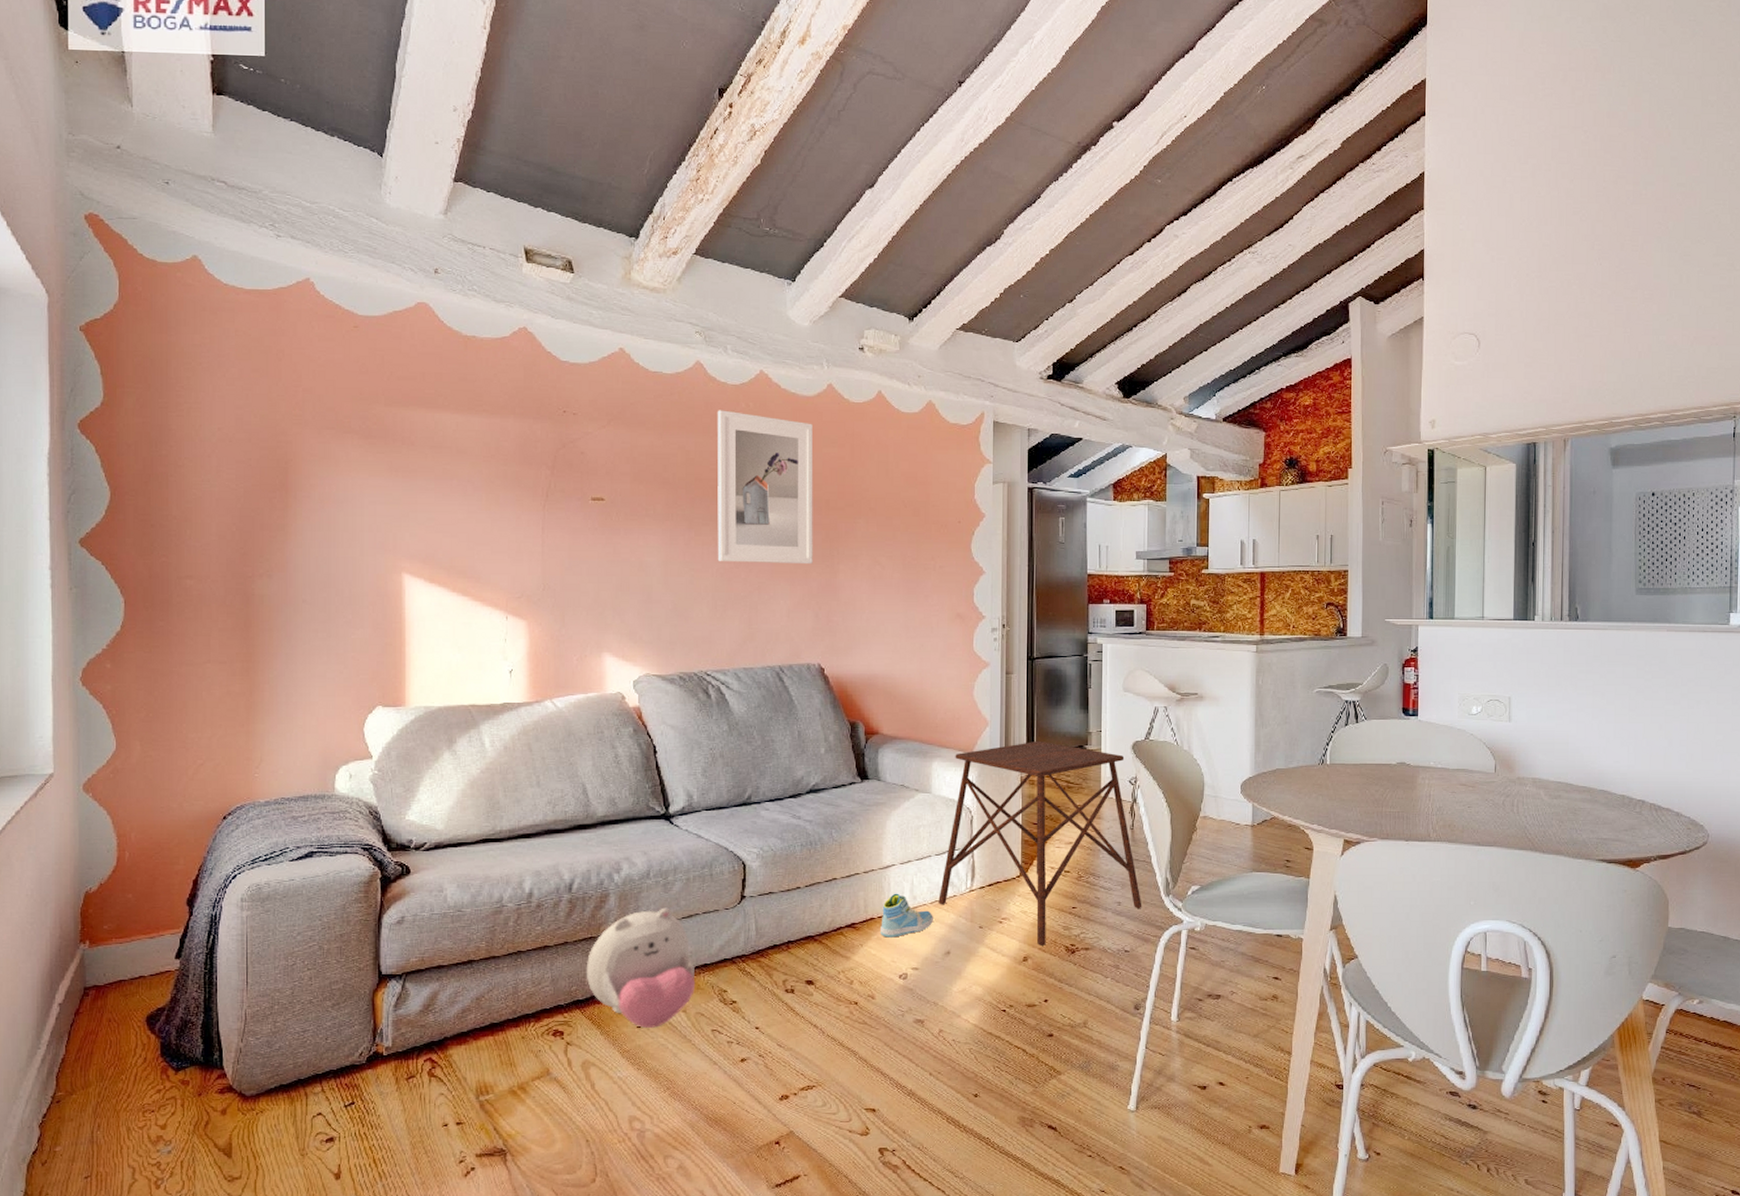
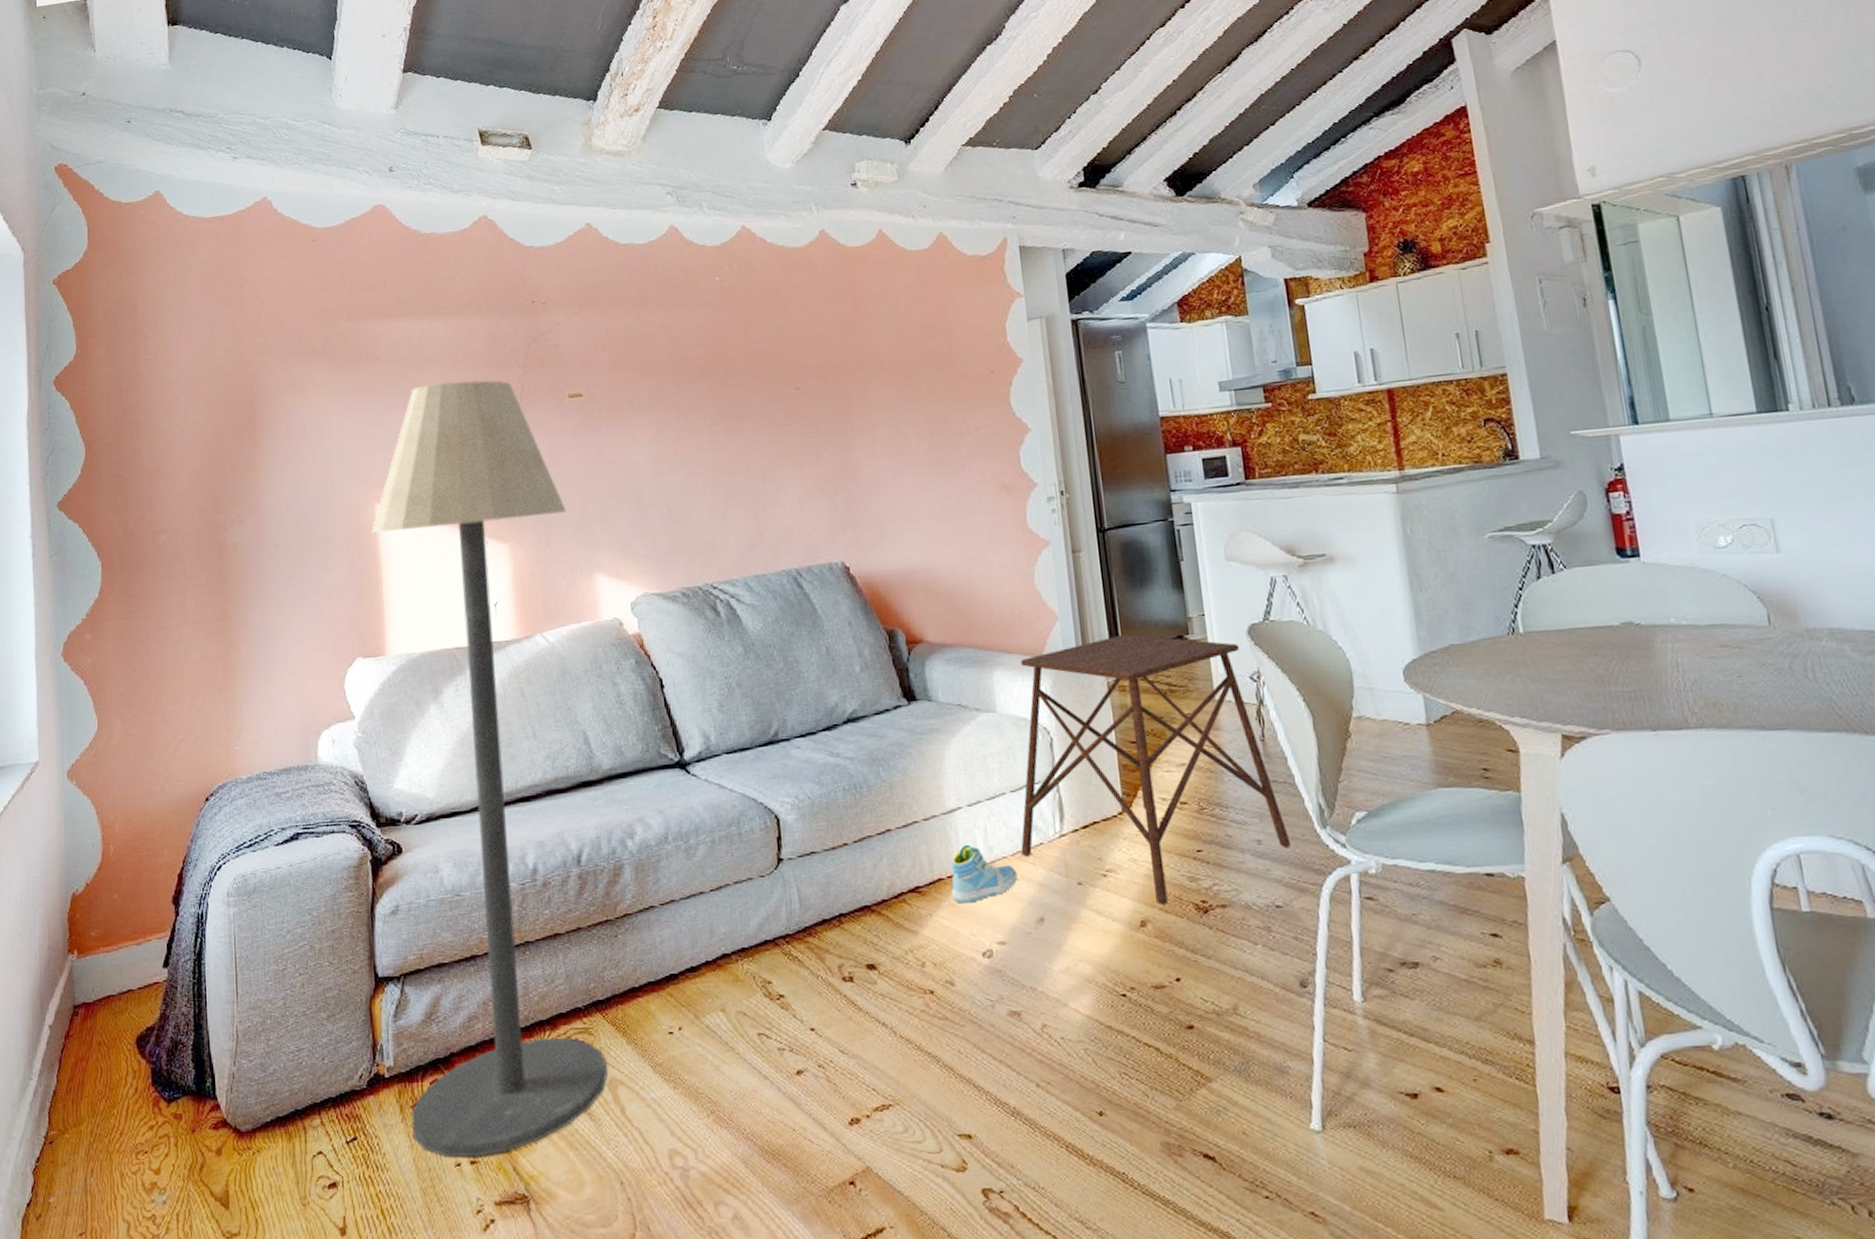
floor lamp: none [398,473,582,1120] -> present [371,380,608,1159]
plush toy: present [586,907,696,1028] -> none [604,878,734,1034]
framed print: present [717,410,814,565] -> none [697,276,823,452]

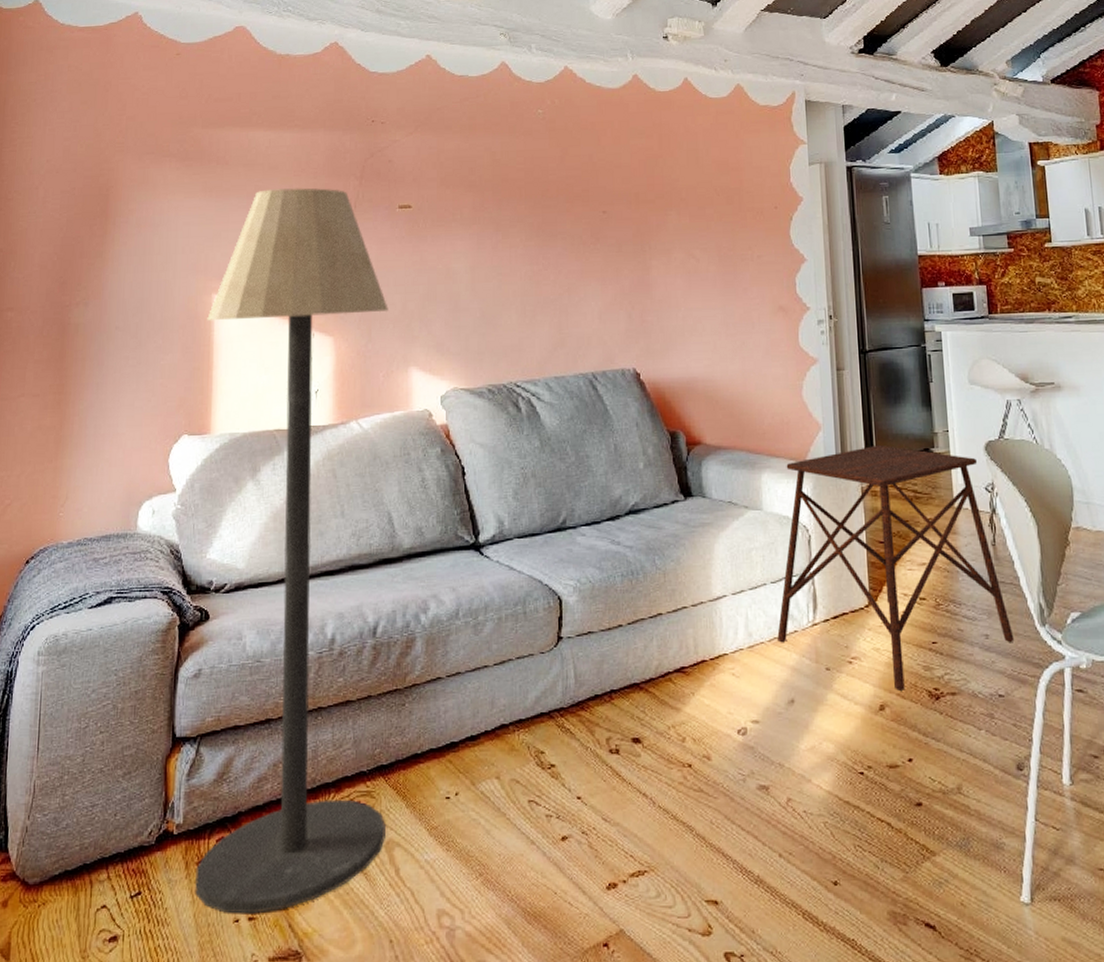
sneaker: present [951,844,1018,904] -> none [714,629,773,684]

